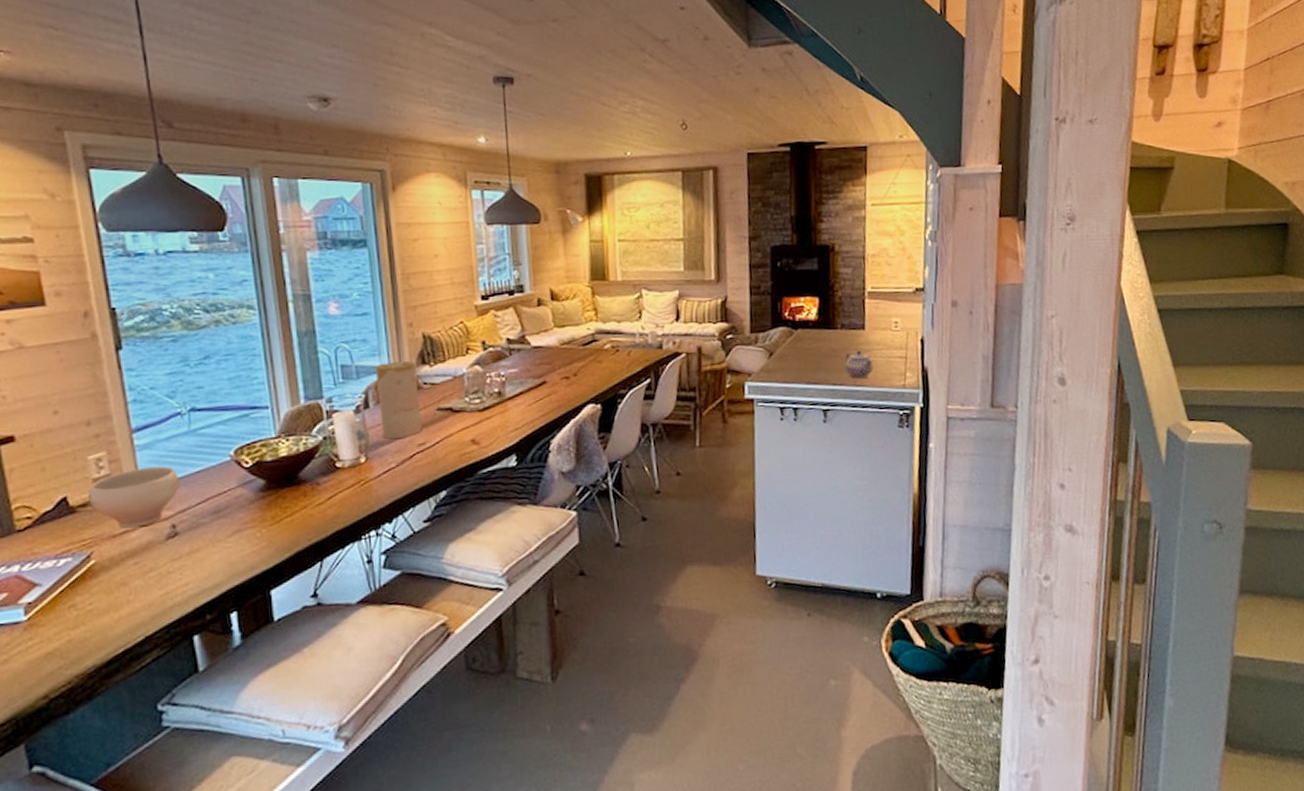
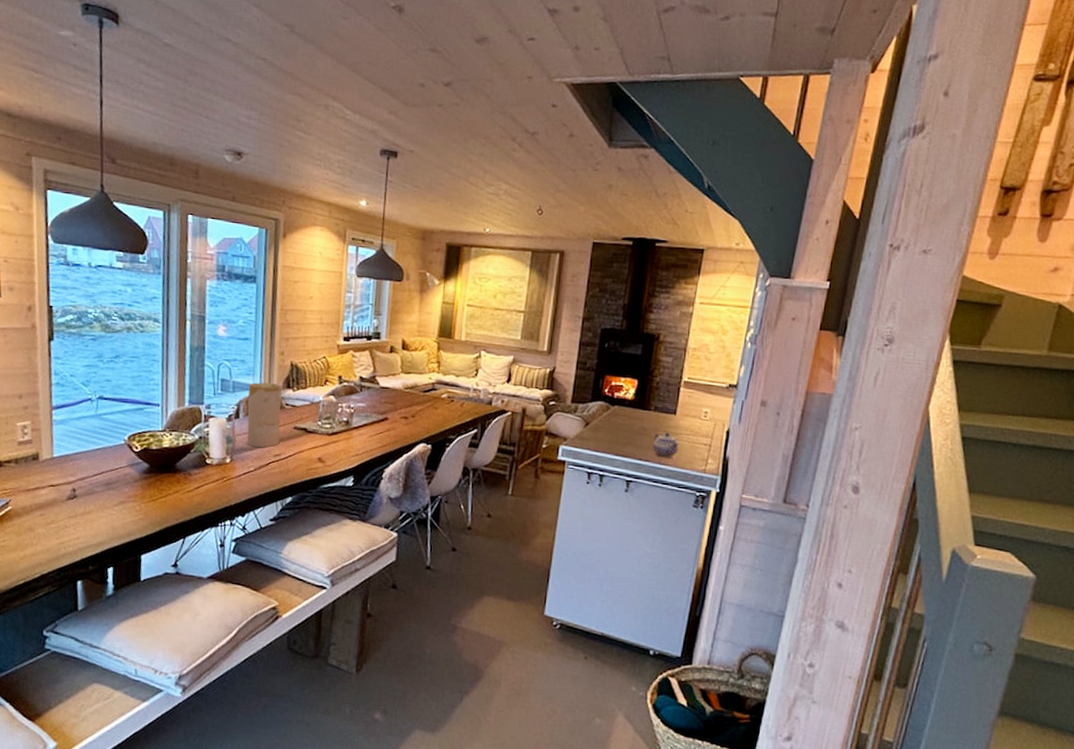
bowl: present [89,466,181,528] -> none [13,439,84,486]

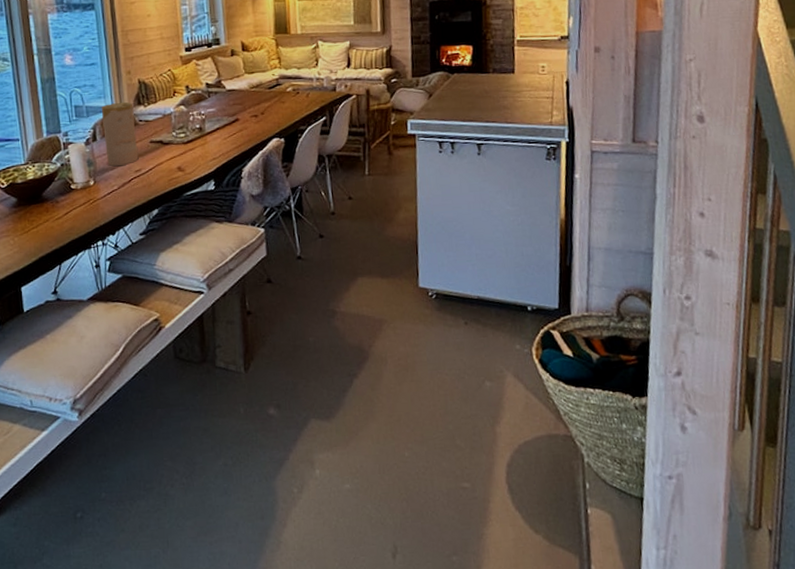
teapot: present [652,432,679,458] -> none [496,92,523,117]

